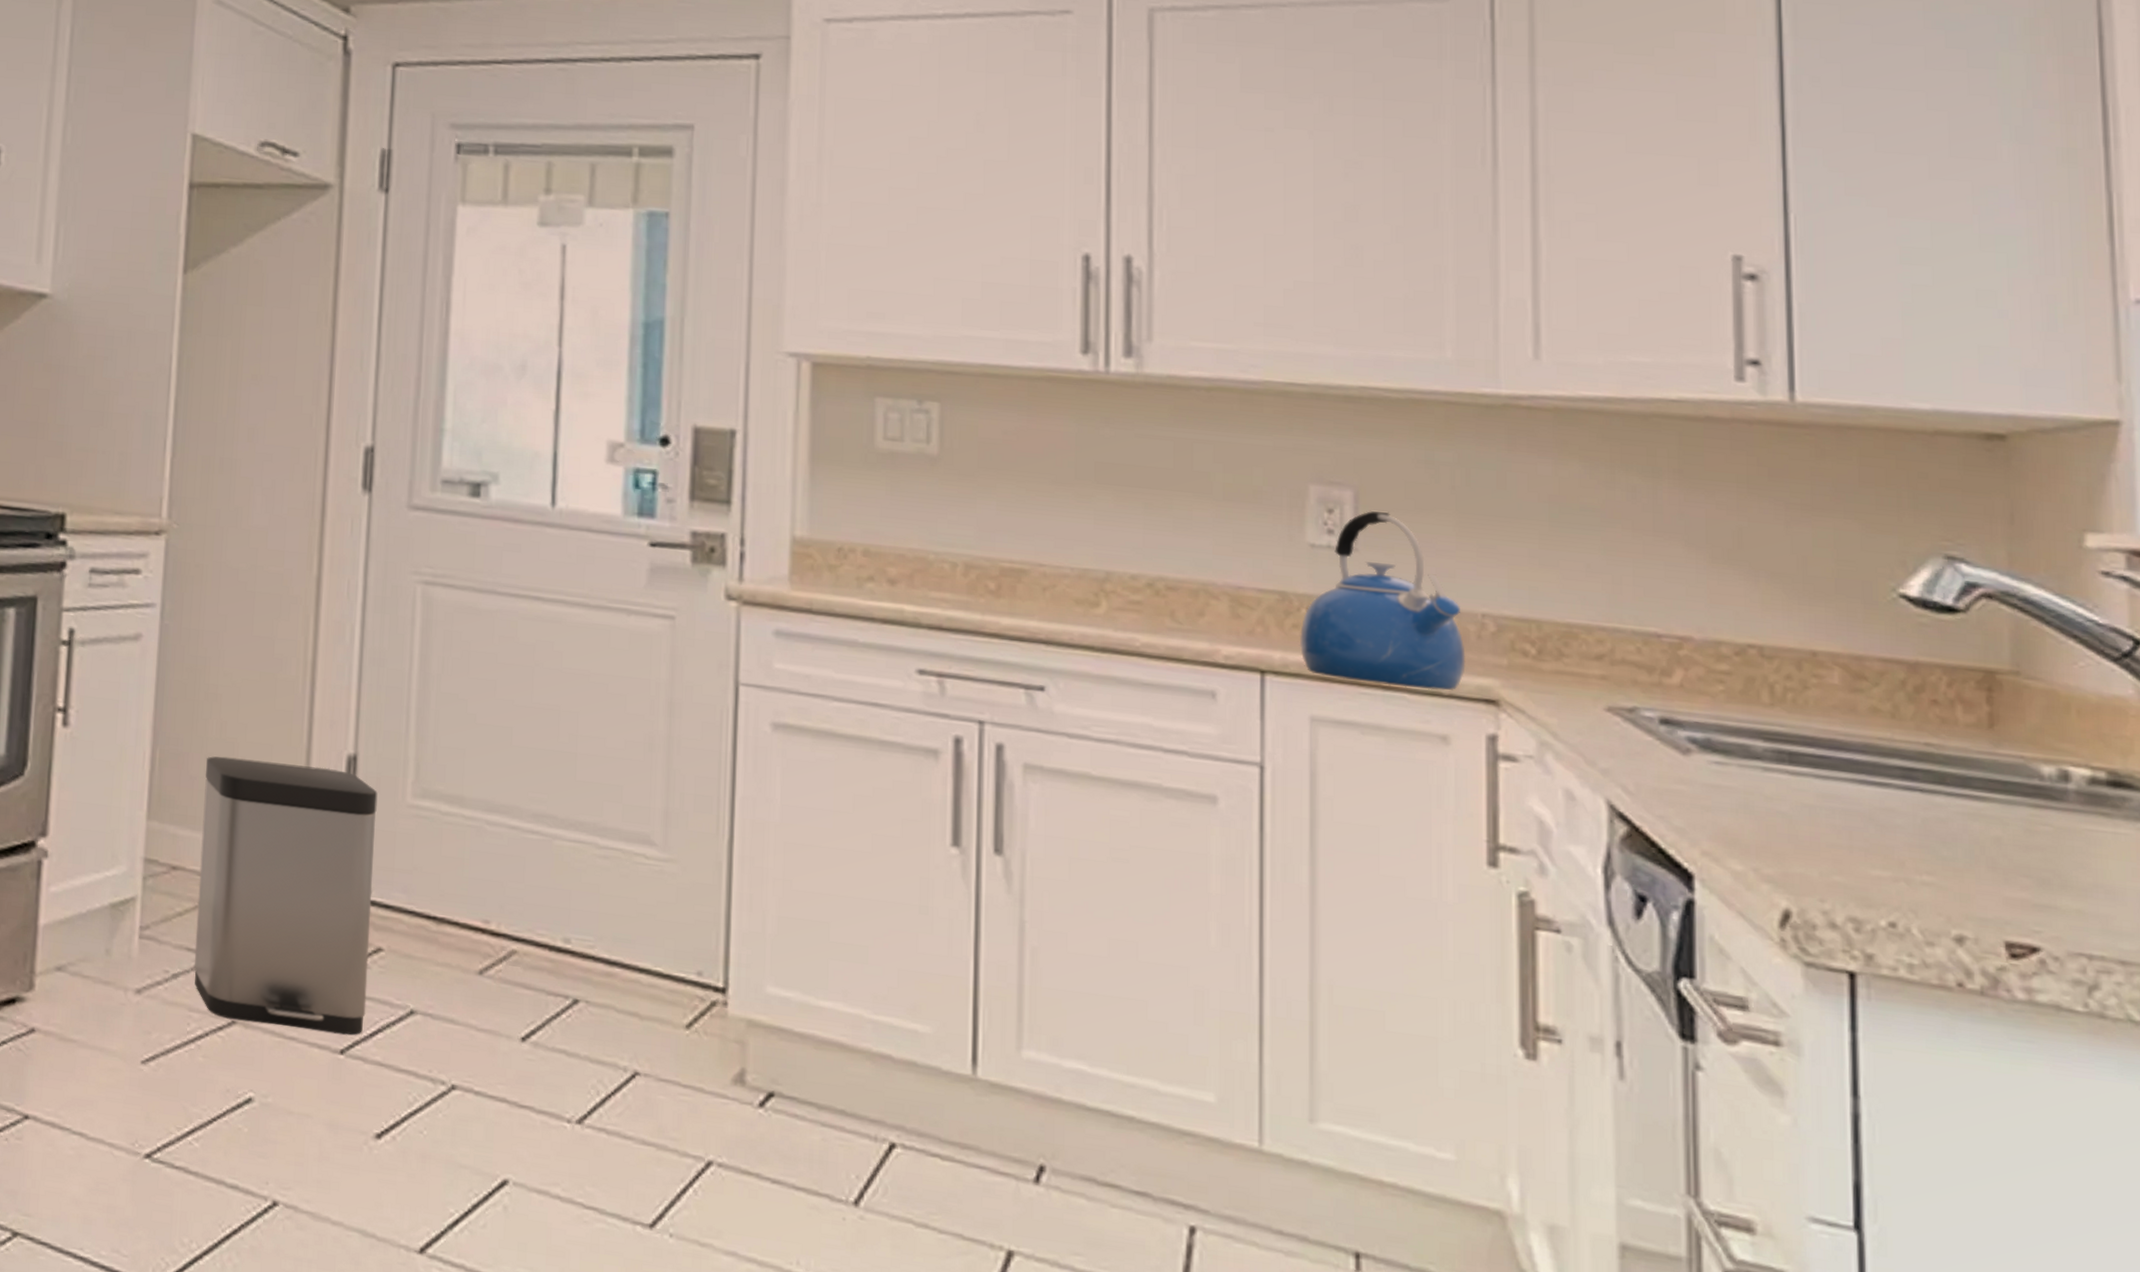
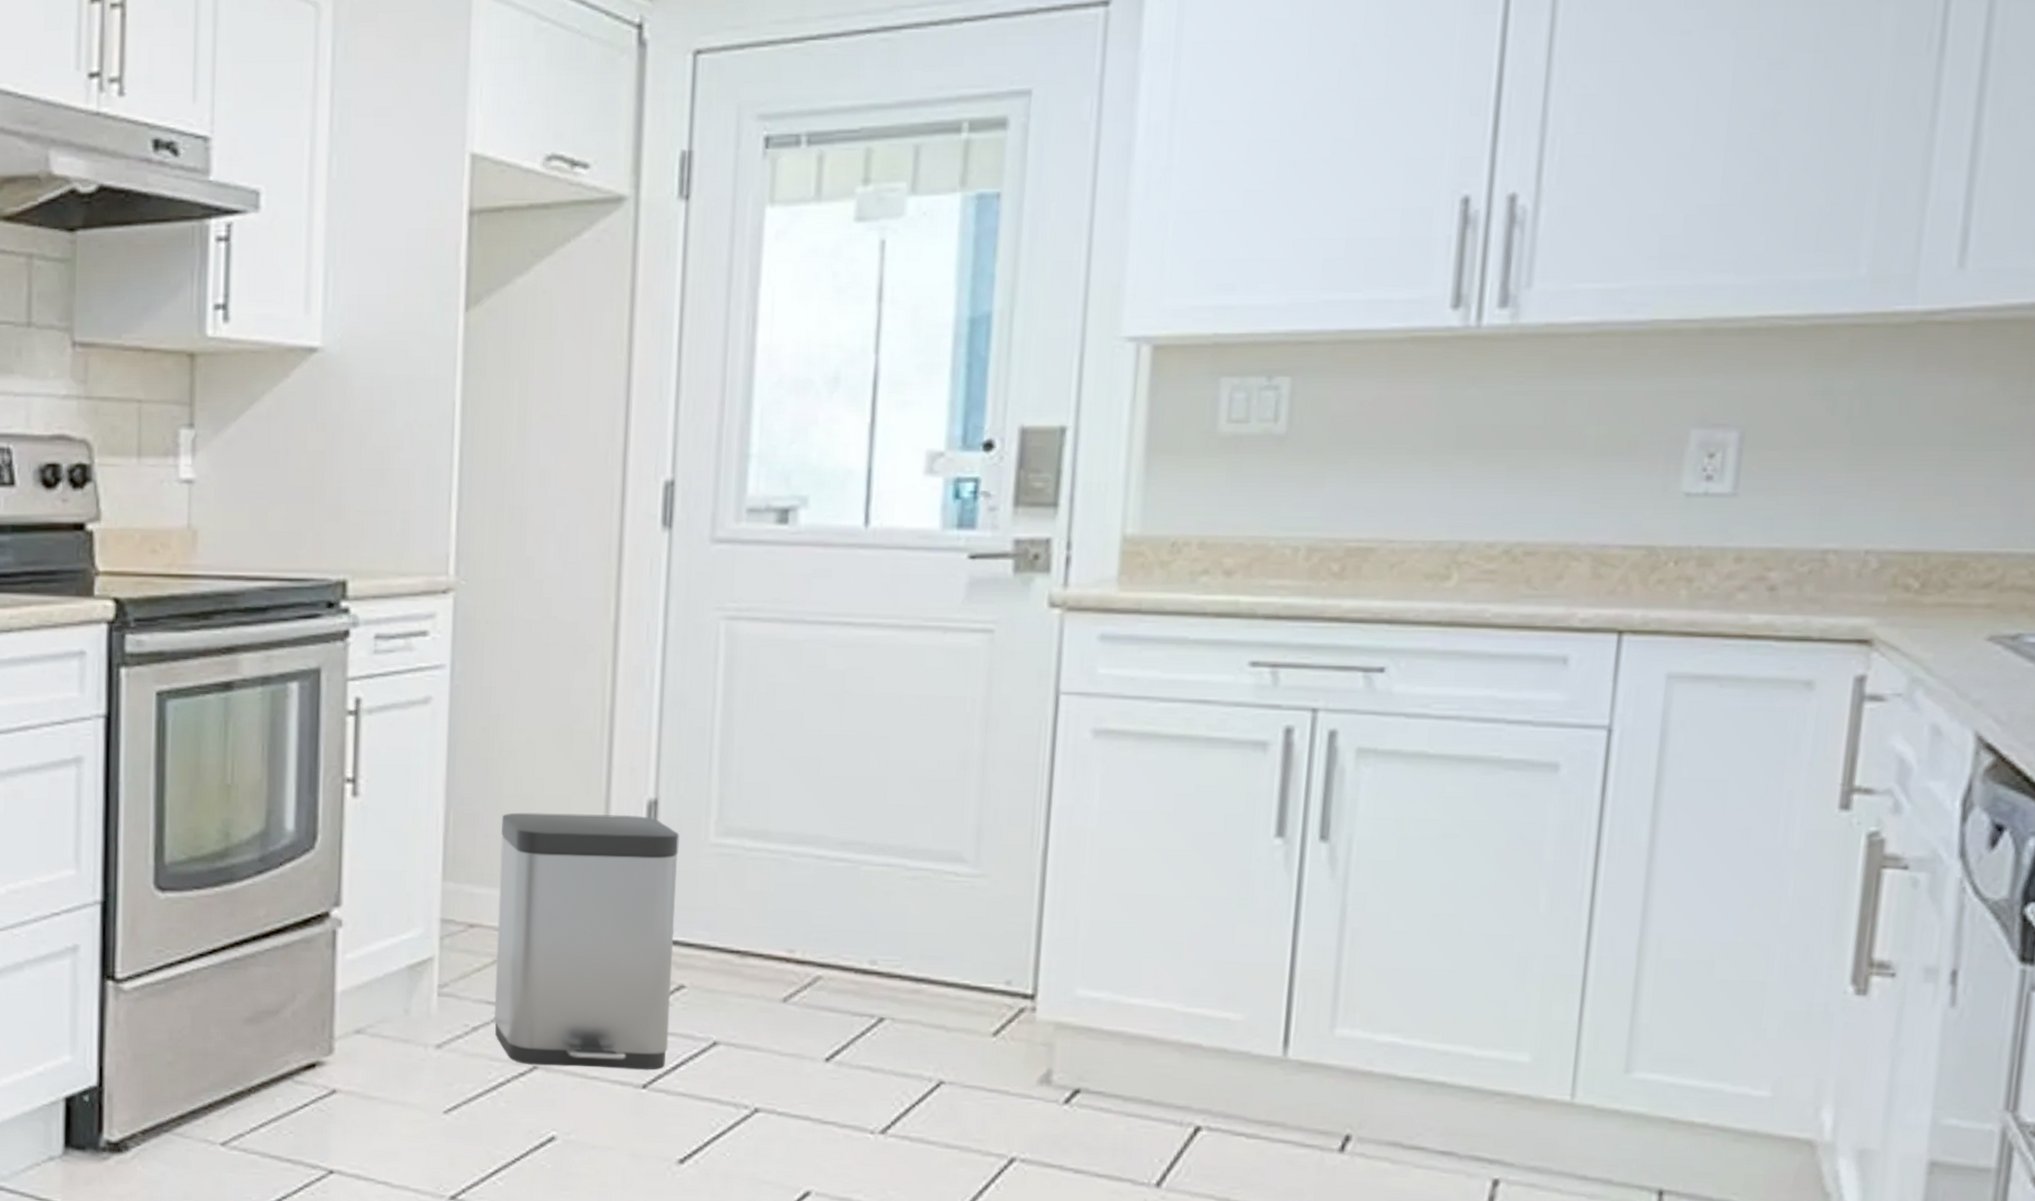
kettle: present [1299,511,1466,691] -> none [1662,451,1843,635]

